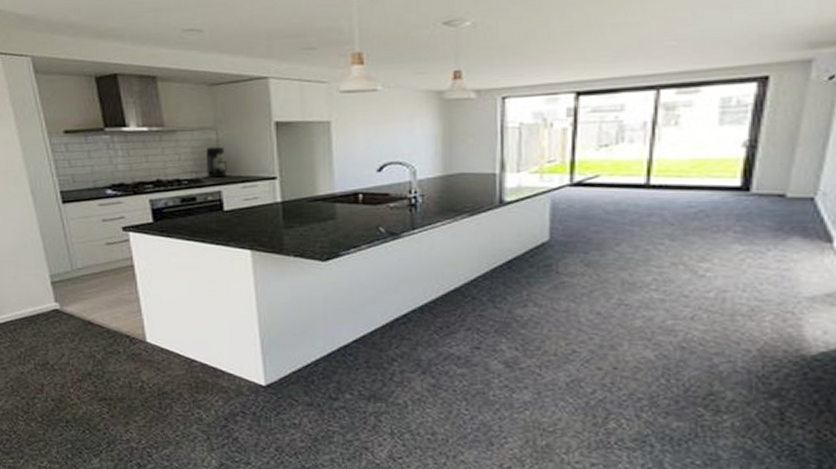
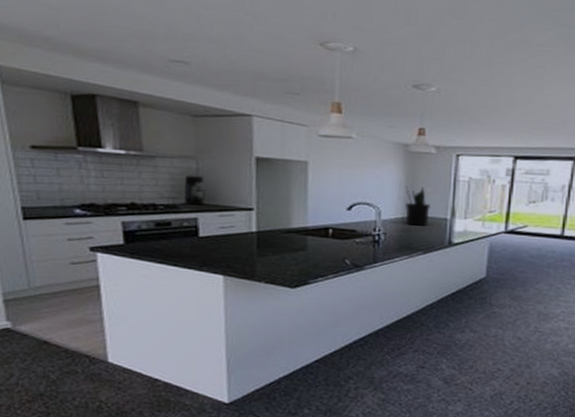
planter: none [443,138,475,184] -> present [404,186,431,226]

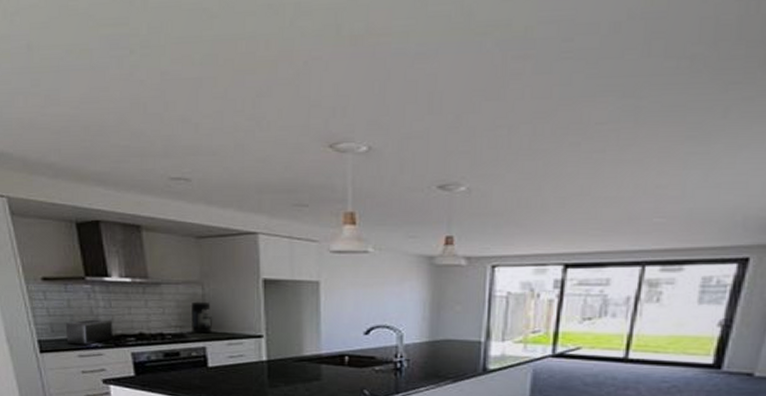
toaster: none [52,187,104,214] -> present [65,318,113,346]
planter: present [404,186,431,226] -> none [430,305,462,351]

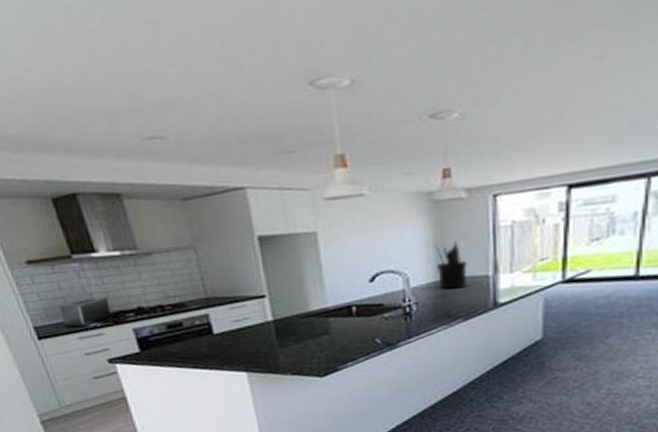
coffee maker: present [190,301,213,334] -> none [186,267,212,301]
planter: none [430,305,462,351] -> present [434,241,469,290]

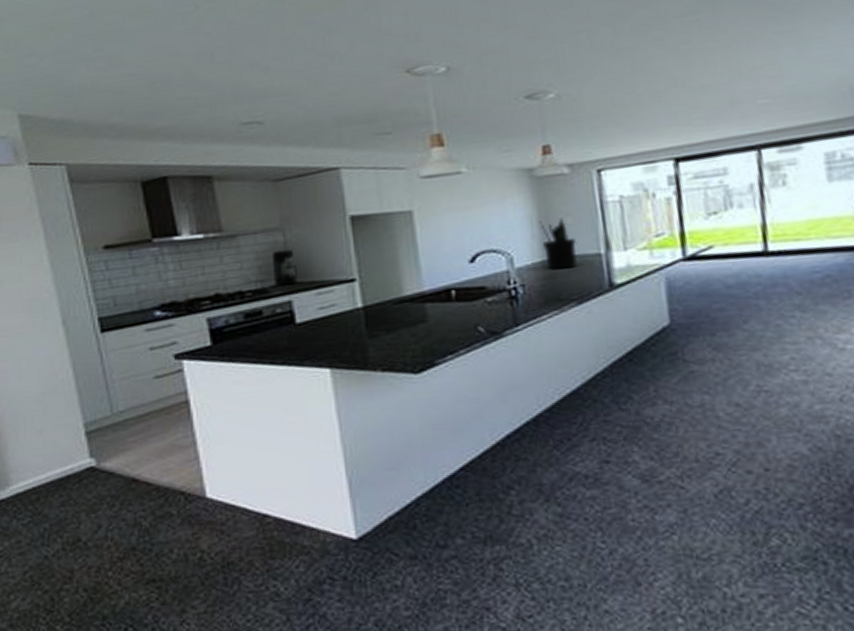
toaster: present [59,296,112,328] -> none [130,283,185,318]
coffee maker: none [186,267,212,301] -> present [271,249,298,286]

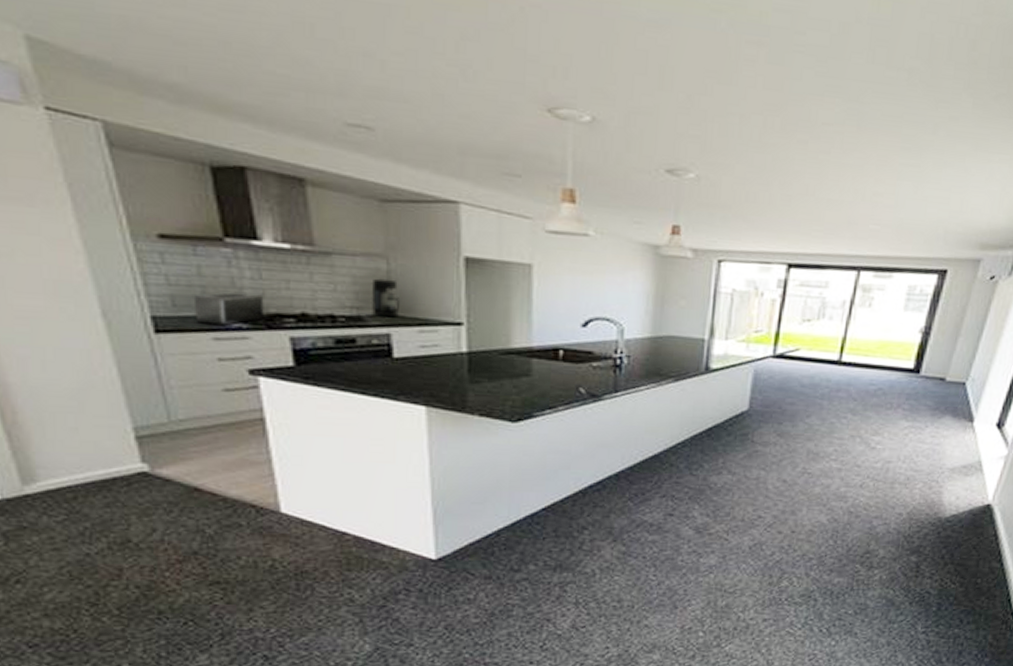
toaster: none [130,283,185,318] -> present [193,291,264,327]
planter: present [539,218,578,270] -> none [653,298,686,348]

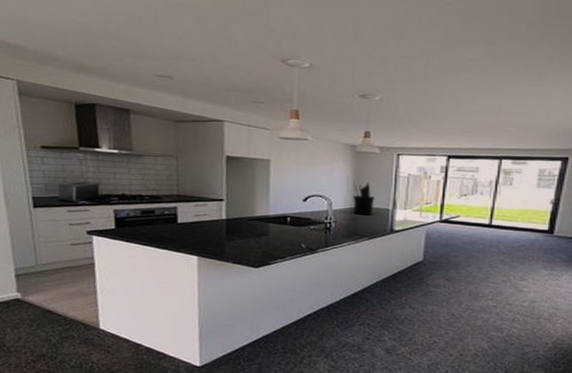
coffee maker: present [371,278,401,318] -> none [166,171,184,196]
planter: none [653,298,686,348] -> present [352,181,376,216]

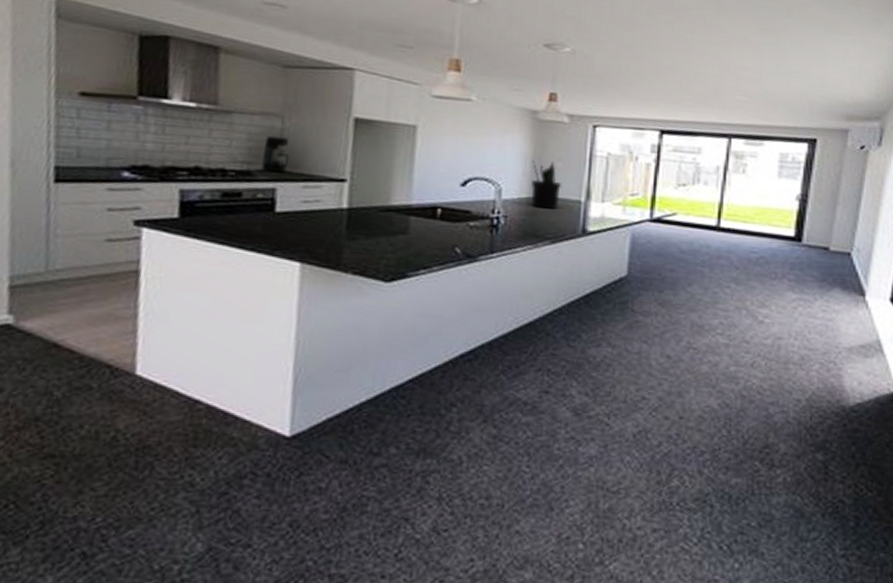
toaster: present [58,180,100,203] -> none [95,145,163,178]
coffee maker: none [166,171,184,196] -> present [261,135,290,173]

